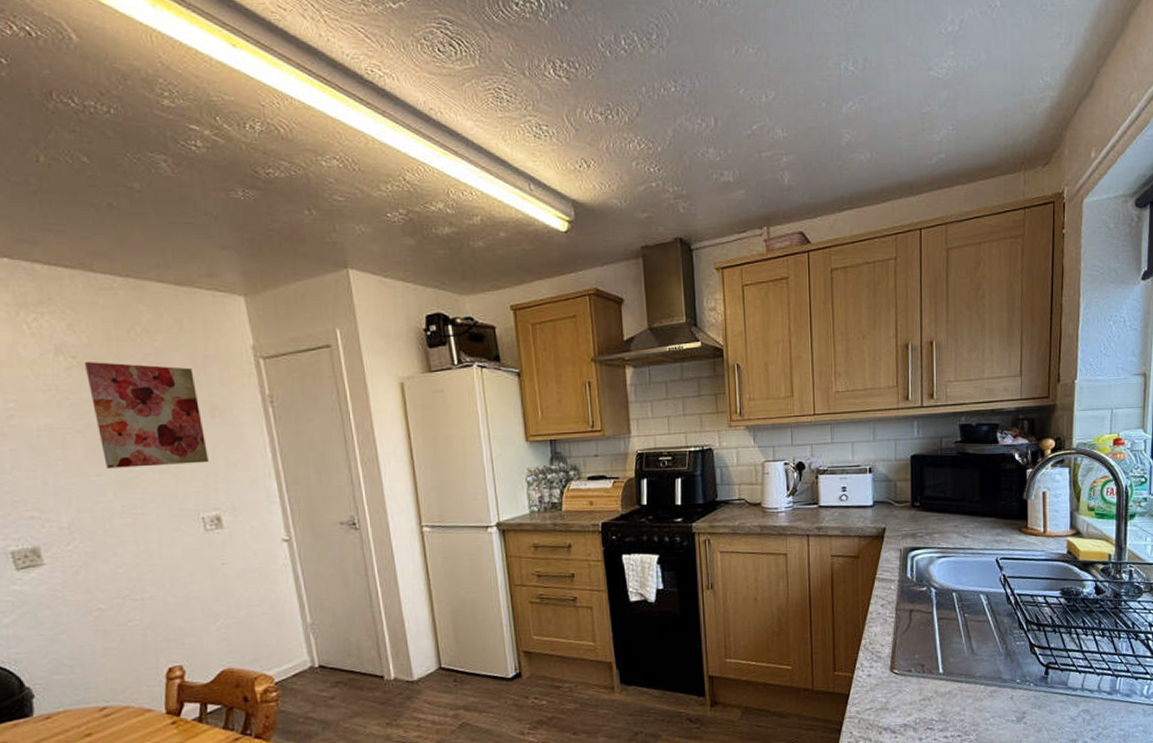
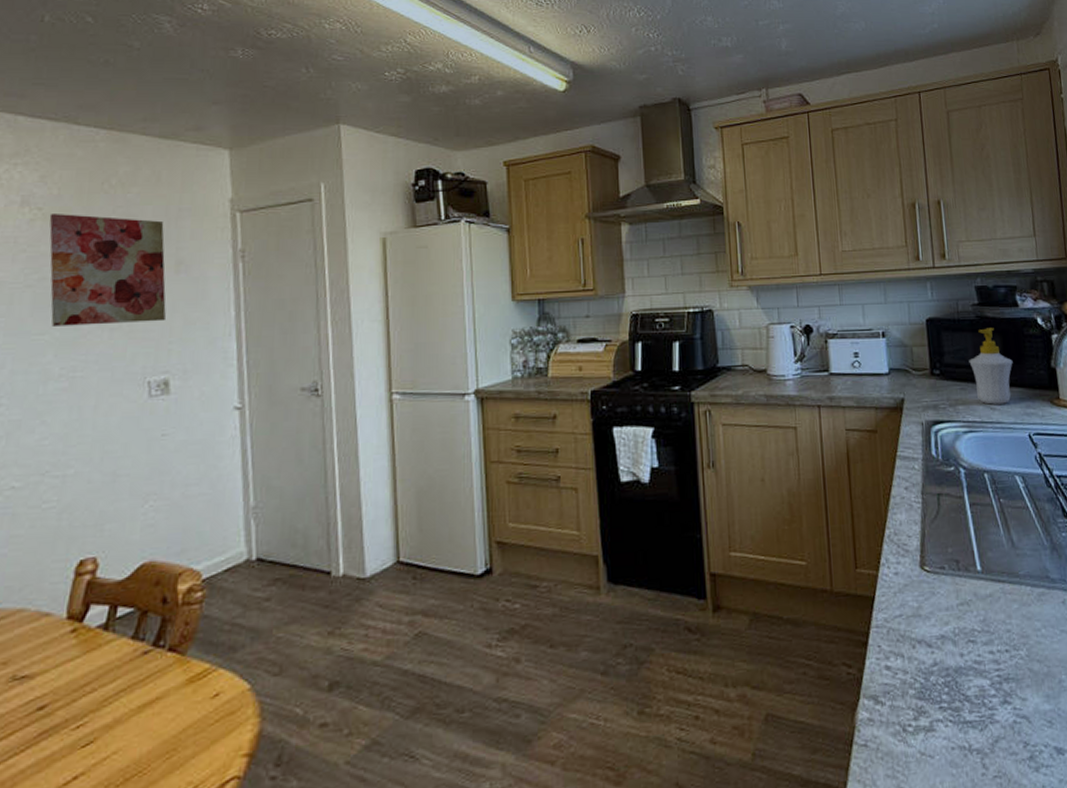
soap bottle: none [947,463,988,533] -> present [969,328,1013,405]

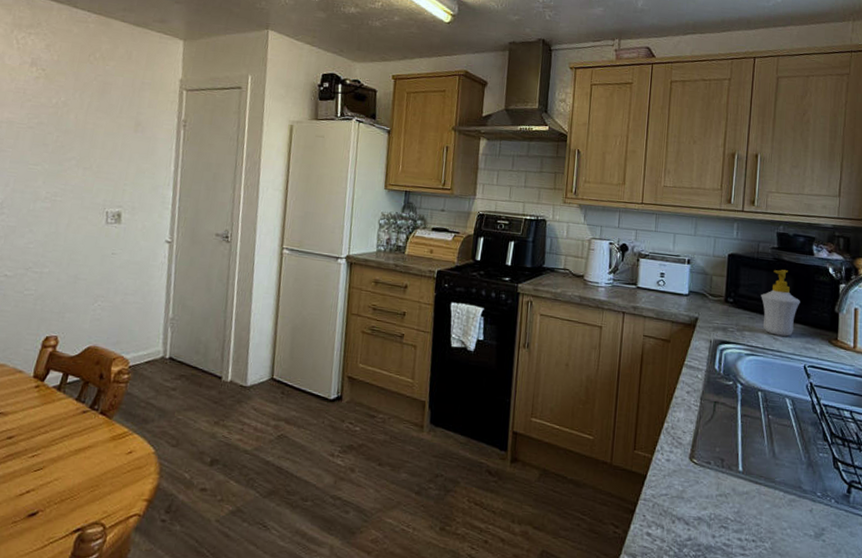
wall art: present [49,214,167,326] -> none [43,74,130,168]

